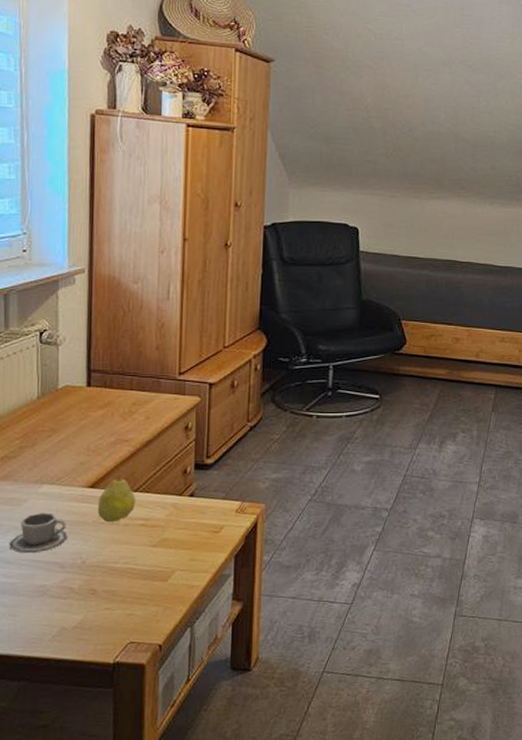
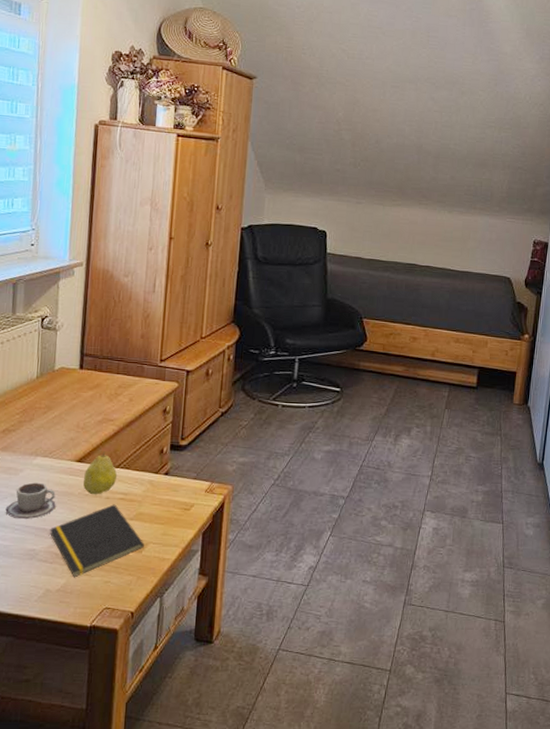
notepad: none [61,531,170,613] -> present [49,504,144,578]

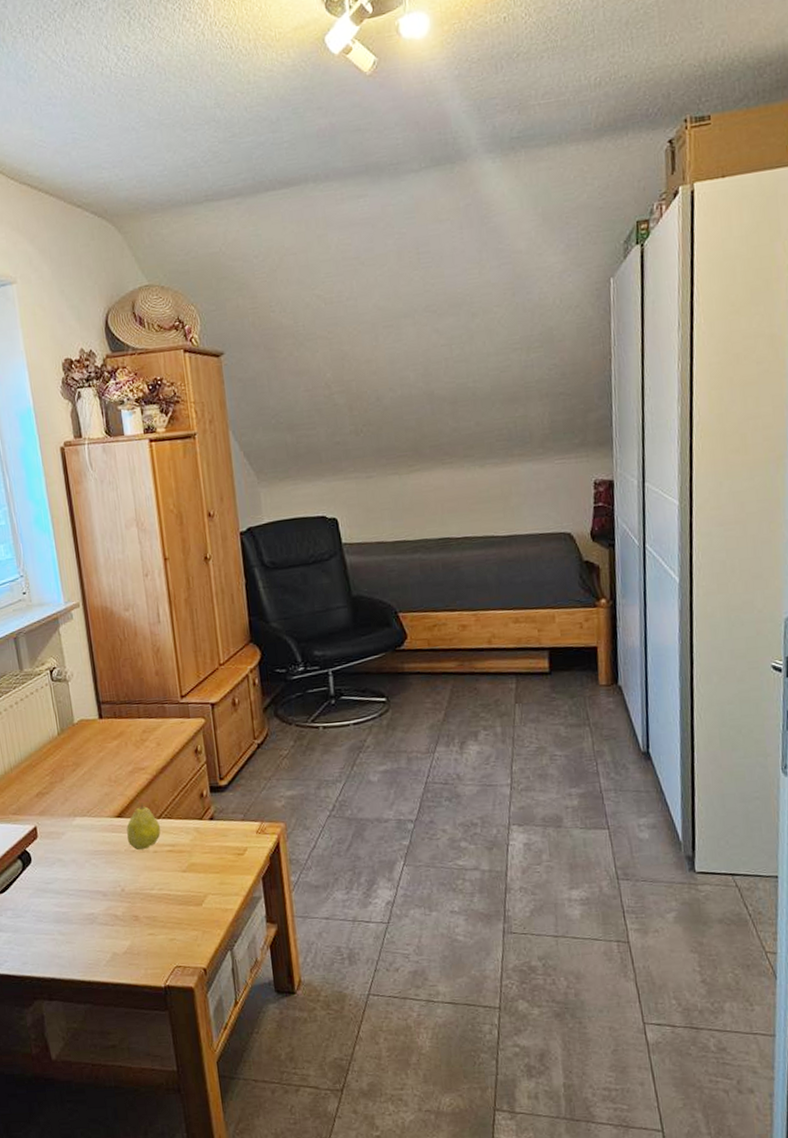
cup: present [5,482,56,520] -> none [56,843,105,884]
notepad: present [49,504,144,578] -> none [103,857,203,939]

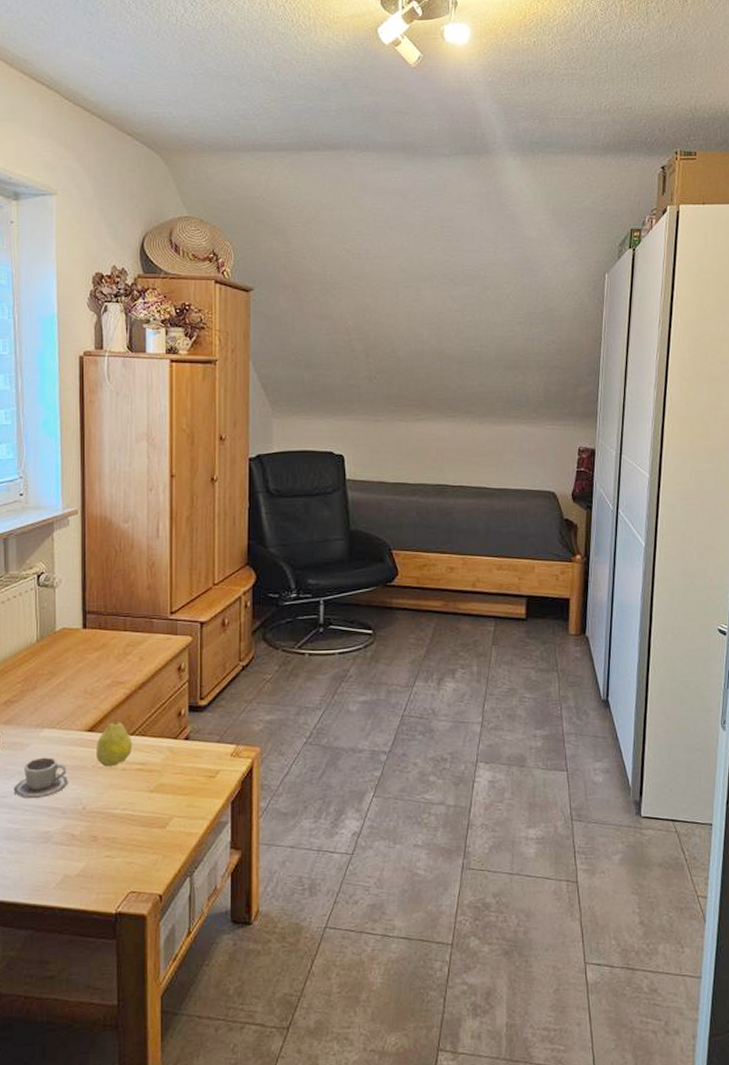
cup: none [56,843,105,884] -> present [13,757,68,799]

